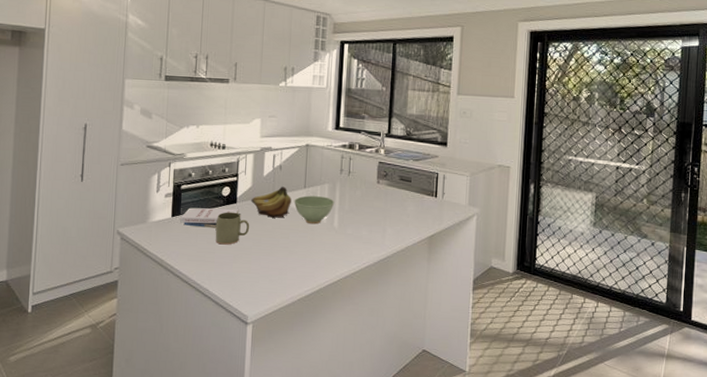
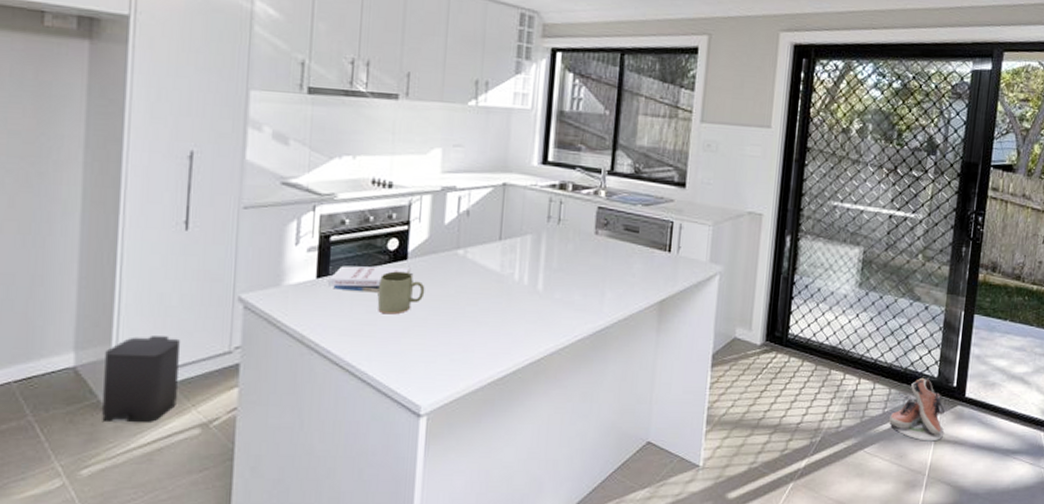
pedal bin: none [24,259,78,323] -> present [102,336,181,423]
fruit: present [250,186,292,218] -> none [426,237,482,279]
bowl: present [294,195,335,225] -> none [485,250,540,287]
shoe: none [625,302,674,358] -> present [889,377,945,442]

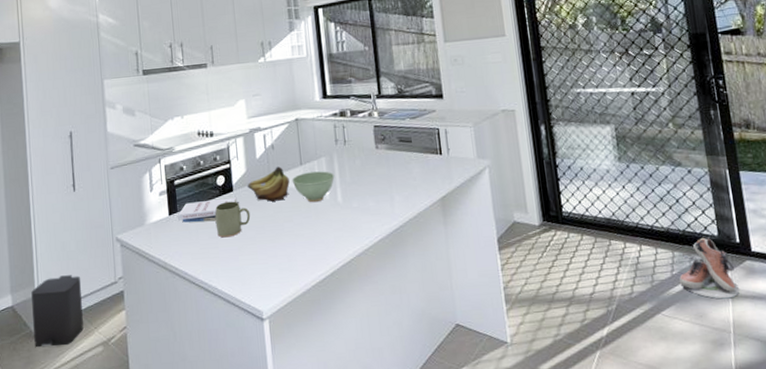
fruit: none [426,237,482,279] -> present [246,166,290,202]
bowl: none [485,250,540,287] -> present [291,171,335,203]

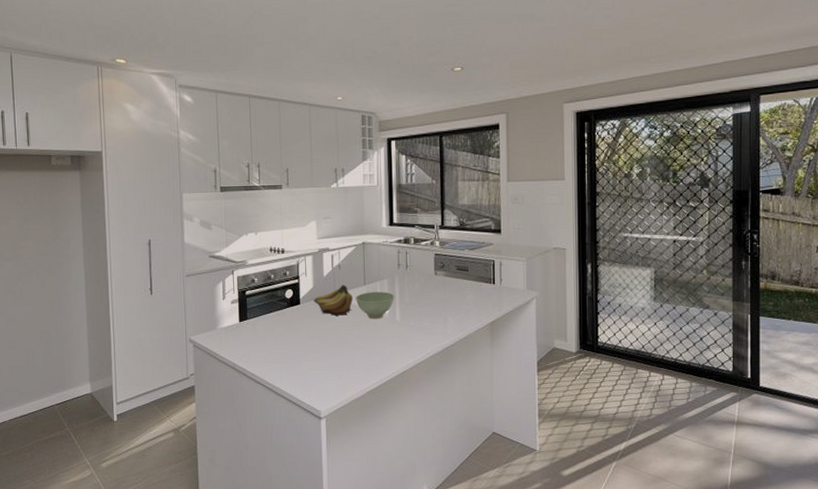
pedal bin: present [31,275,84,347] -> none [109,369,157,430]
books: present [178,197,240,223] -> none [248,310,306,330]
mug: present [214,201,251,238] -> none [282,313,315,345]
shoe: present [679,237,739,299] -> none [694,371,743,425]

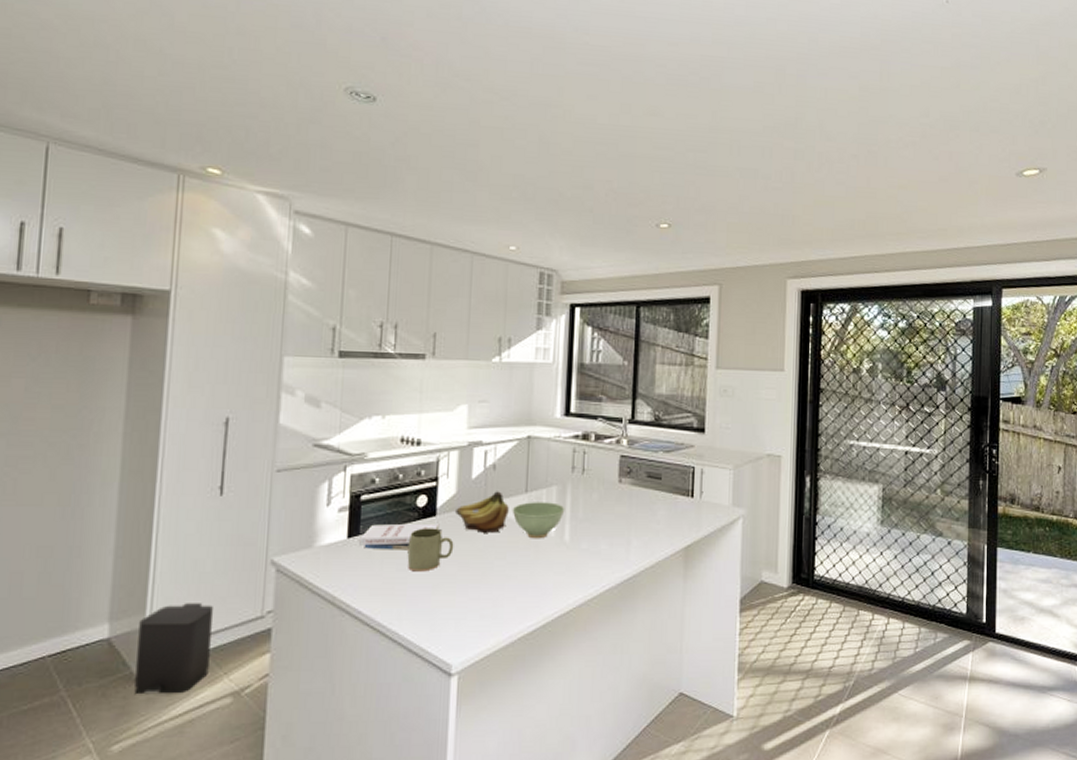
pedal bin: none [109,369,157,430] -> present [134,603,214,695]
books: none [248,310,306,330] -> present [359,523,443,550]
mug: none [282,313,315,345] -> present [407,528,454,572]

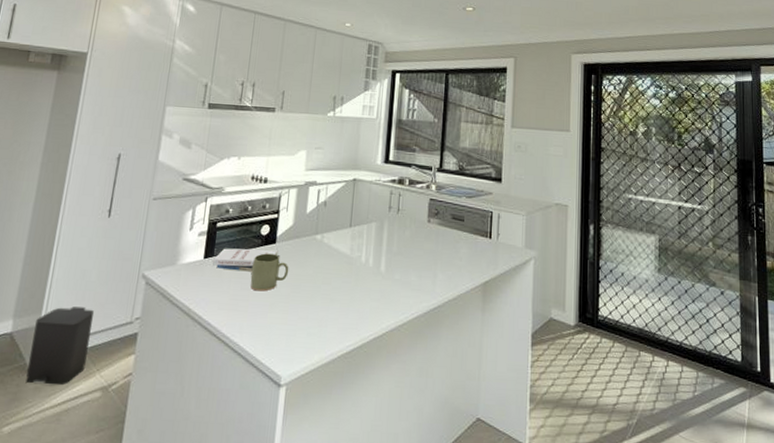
fruit: present [454,491,509,533] -> none [291,225,336,261]
bowl: present [512,502,565,539] -> none [338,235,382,268]

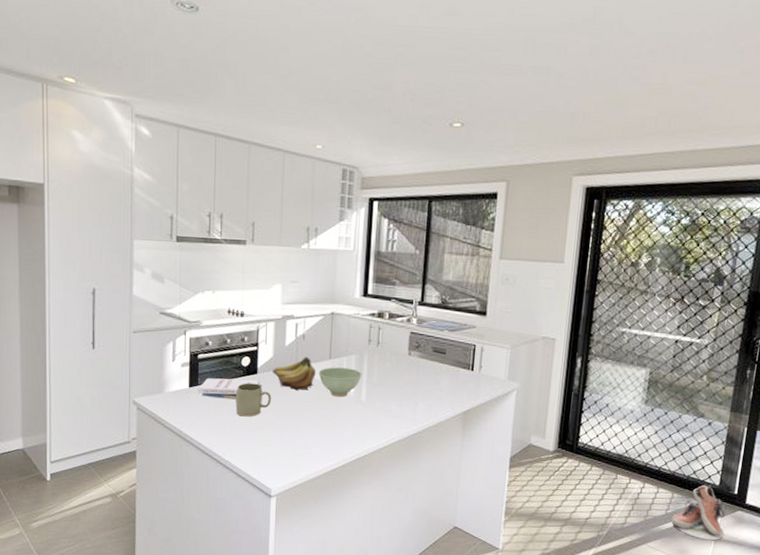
pedal bin: present [26,306,95,385] -> none [43,428,94,491]
fruit: none [291,225,336,261] -> present [272,357,316,390]
bowl: none [338,235,382,268] -> present [318,367,362,397]
shoe: none [700,361,754,428] -> present [671,484,725,541]

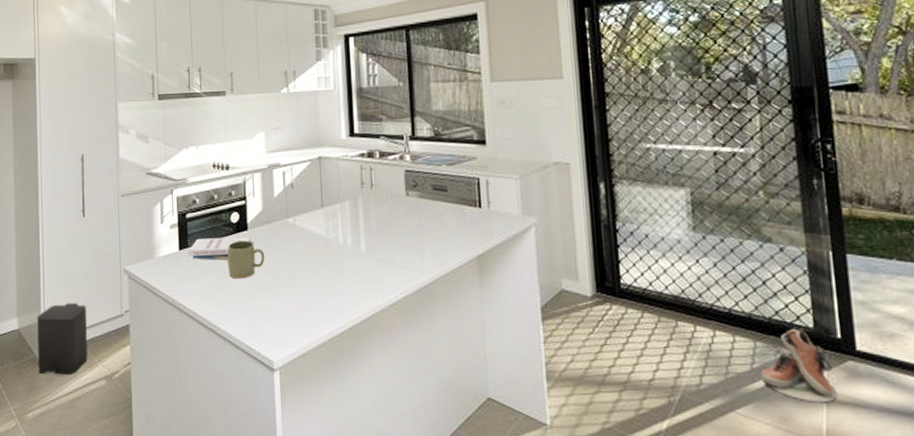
pedal bin: none [43,428,94,491] -> present [37,303,88,375]
fruit: present [272,357,316,390] -> none [262,207,309,244]
bowl: present [318,367,362,397] -> none [311,216,359,250]

